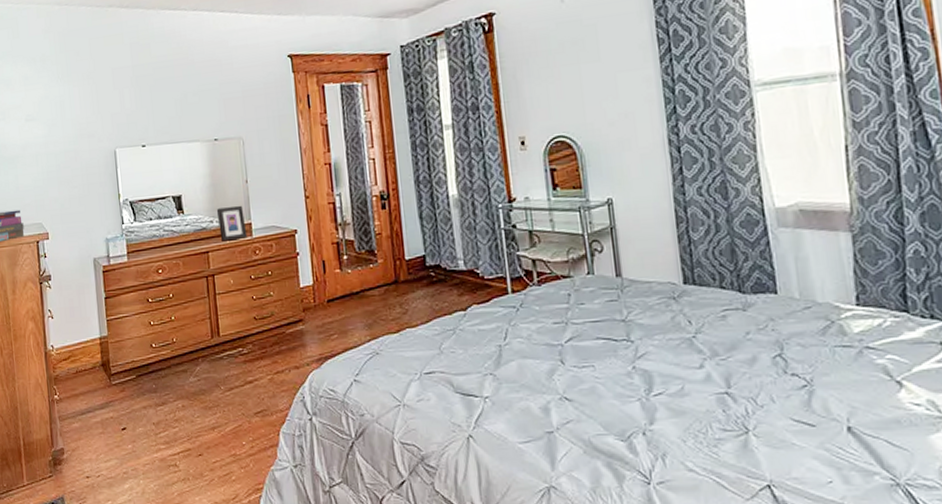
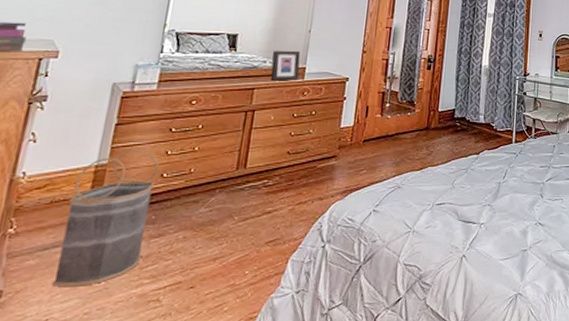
basket: none [88,321,153,449] -> present [51,150,159,288]

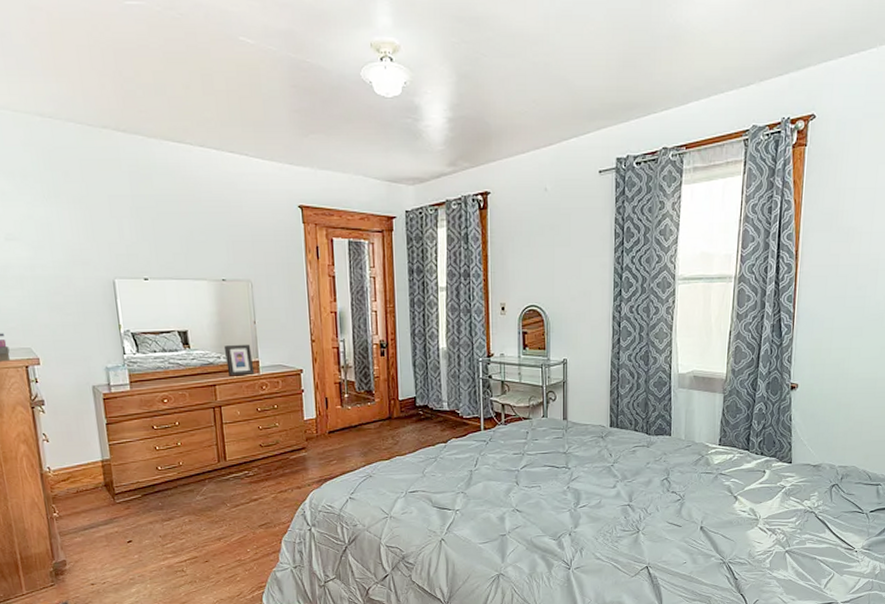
basket: present [51,150,159,288] -> none [89,446,160,559]

